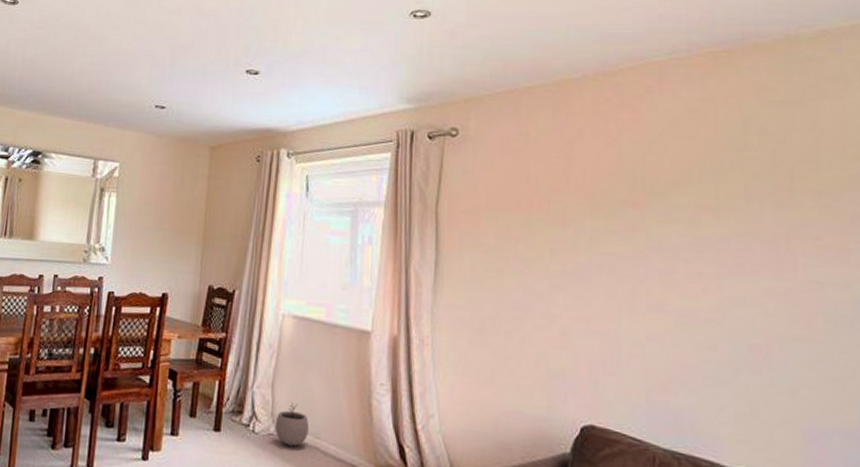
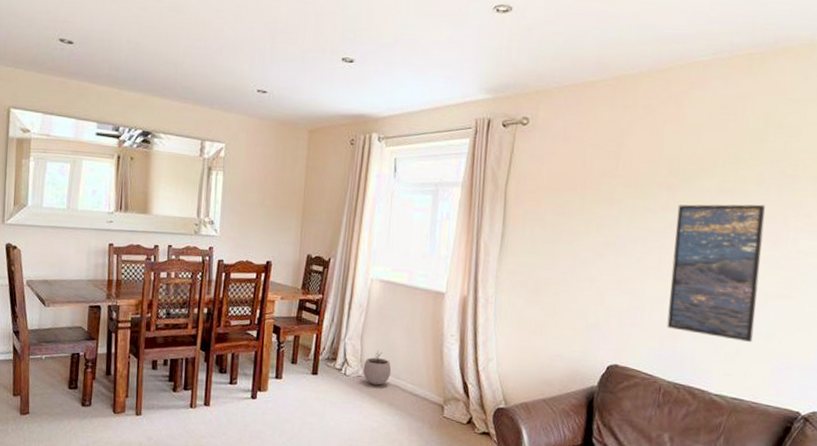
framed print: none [649,224,770,398] -> present [667,204,766,342]

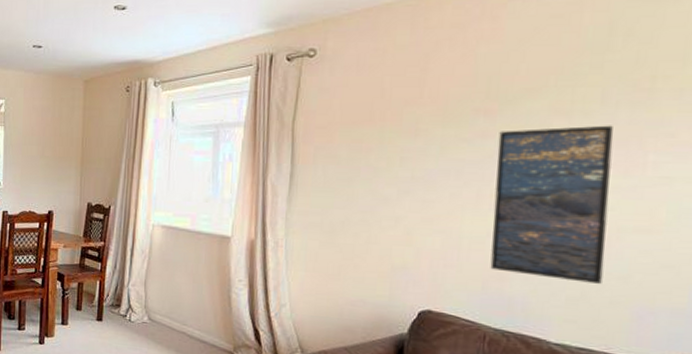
plant pot: present [363,351,392,386] -> none [148,297,177,332]

